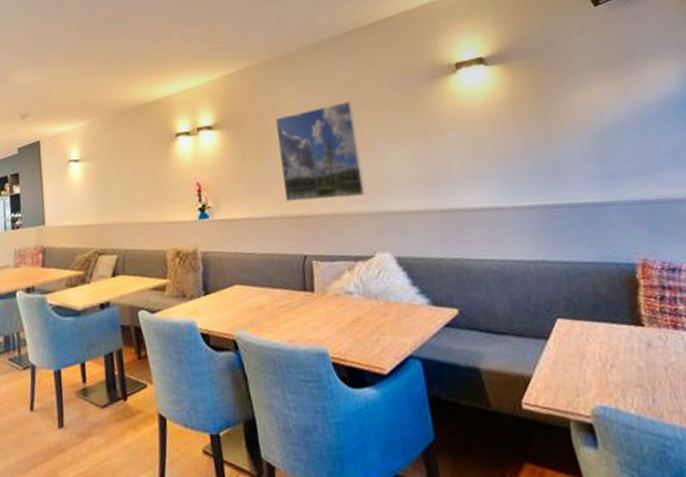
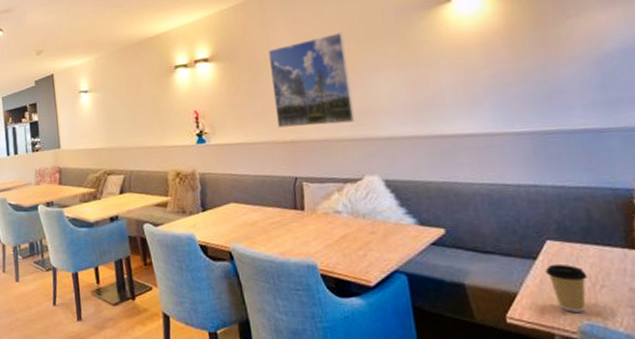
coffee cup: none [557,343,598,395] -> present [545,263,588,312]

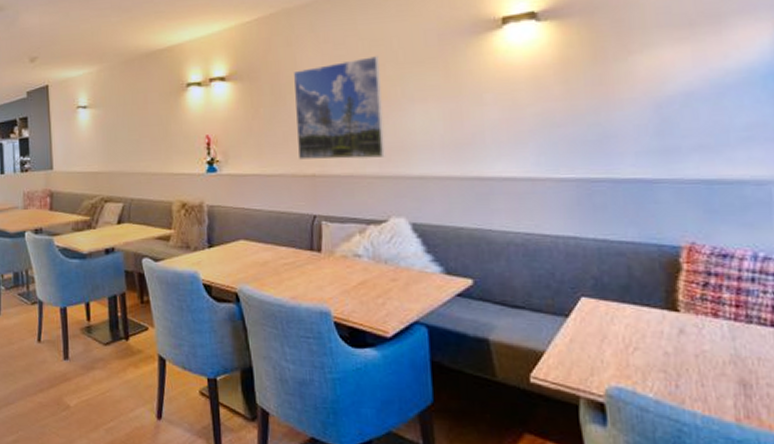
coffee cup: present [545,263,588,312] -> none [576,322,621,375]

